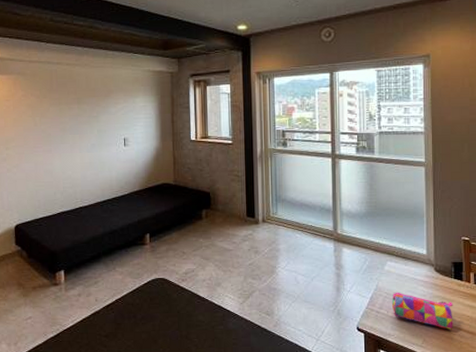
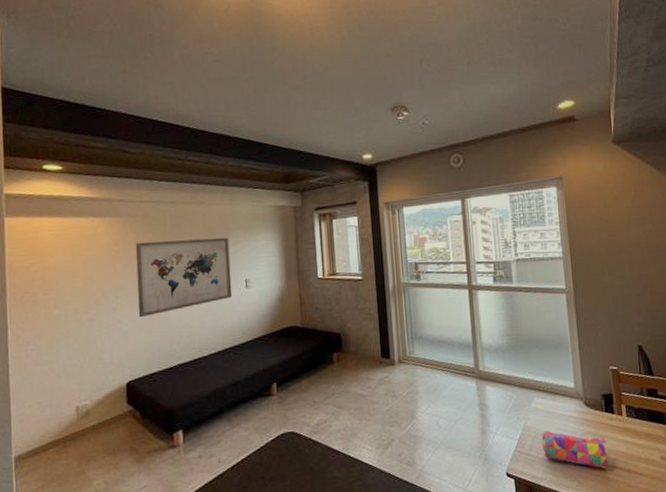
wall art: none [24,98,112,168] -> present [135,237,233,318]

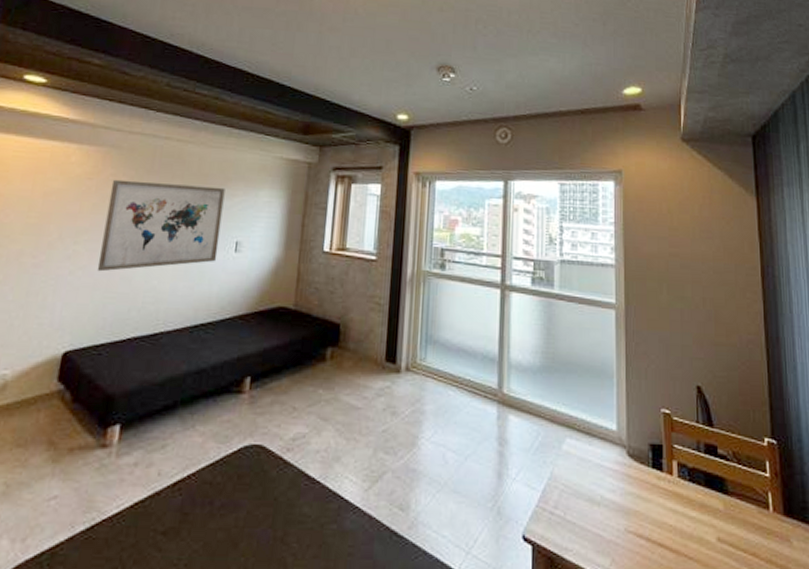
pencil case: present [541,430,608,469] -> none [570,483,651,545]

